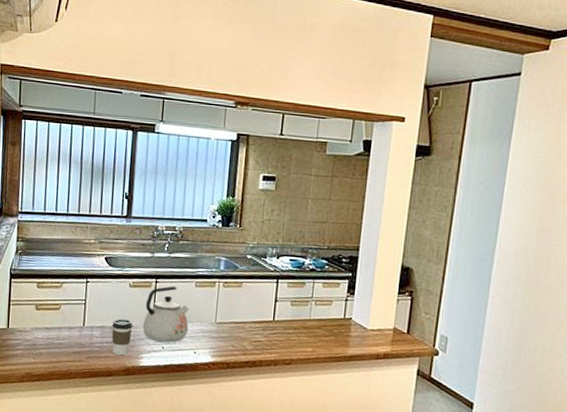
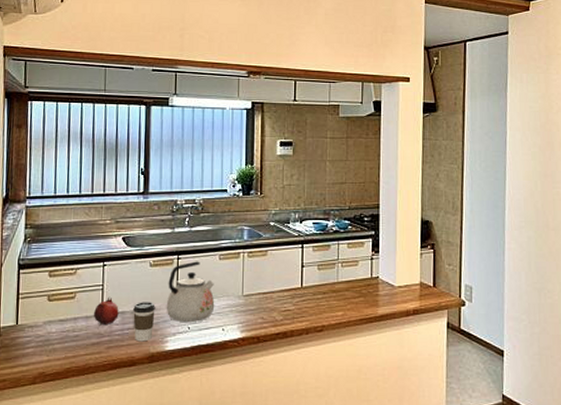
fruit: none [75,311,99,337] -> present [93,296,119,326]

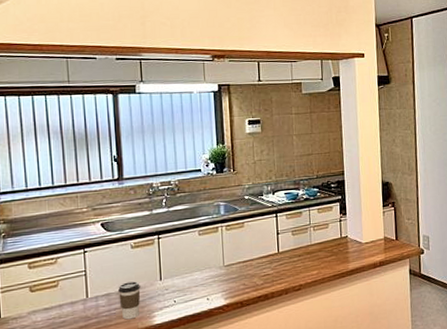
fruit: present [93,296,119,326] -> none [78,281,104,310]
kettle: present [166,261,215,322] -> none [150,238,198,297]

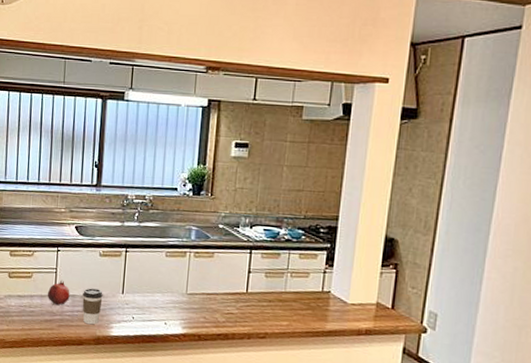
fruit: none [78,281,104,310] -> present [47,279,70,305]

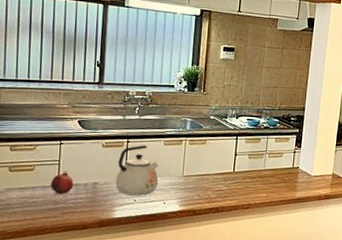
coffee cup: present [82,288,103,325] -> none [86,176,106,210]
kettle: none [112,255,159,313] -> present [115,145,159,196]

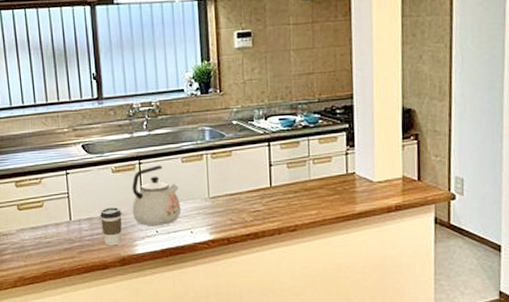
fruit: present [50,170,74,195] -> none [62,204,87,232]
coffee cup: none [86,176,106,210] -> present [100,207,122,246]

